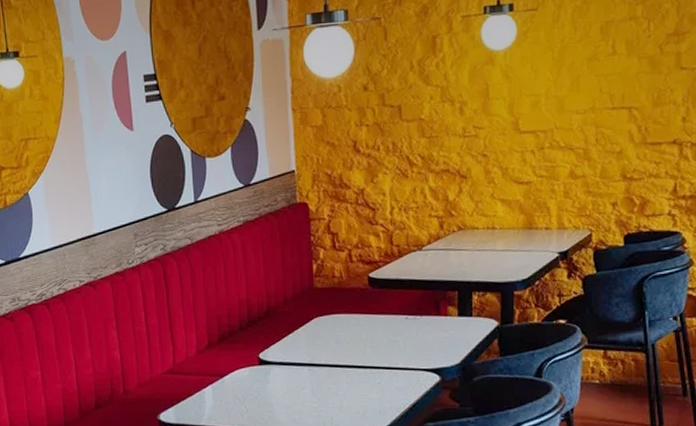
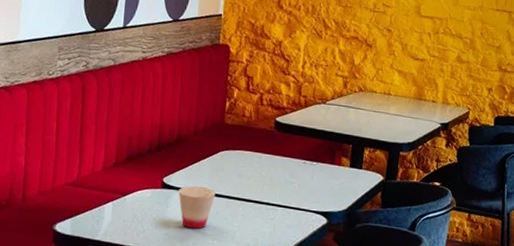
cup: none [276,357,315,403] -> present [178,186,216,229]

